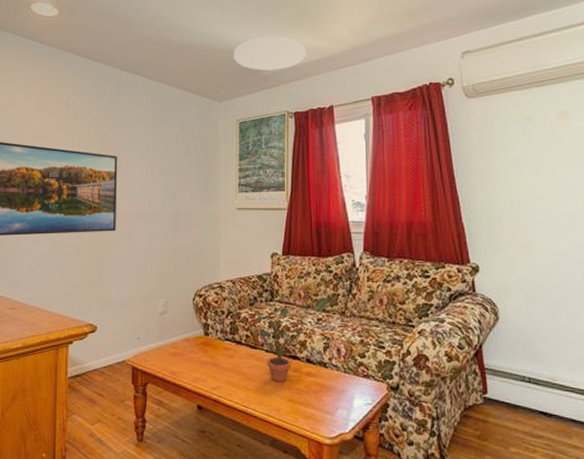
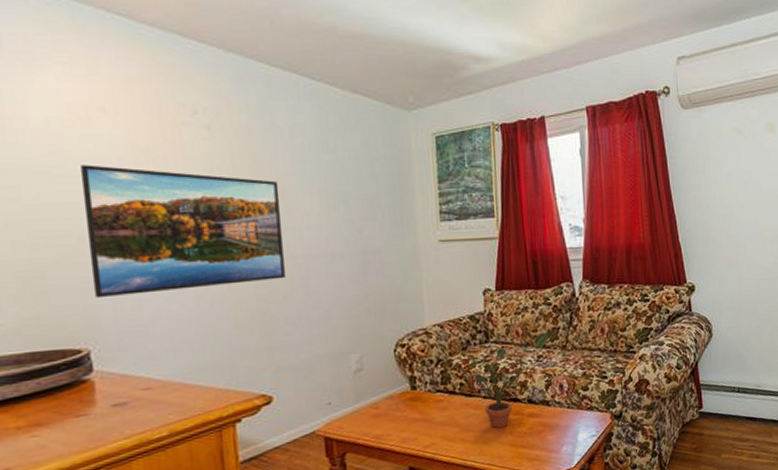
ceiling light: present [233,36,306,71] -> none [421,29,511,72]

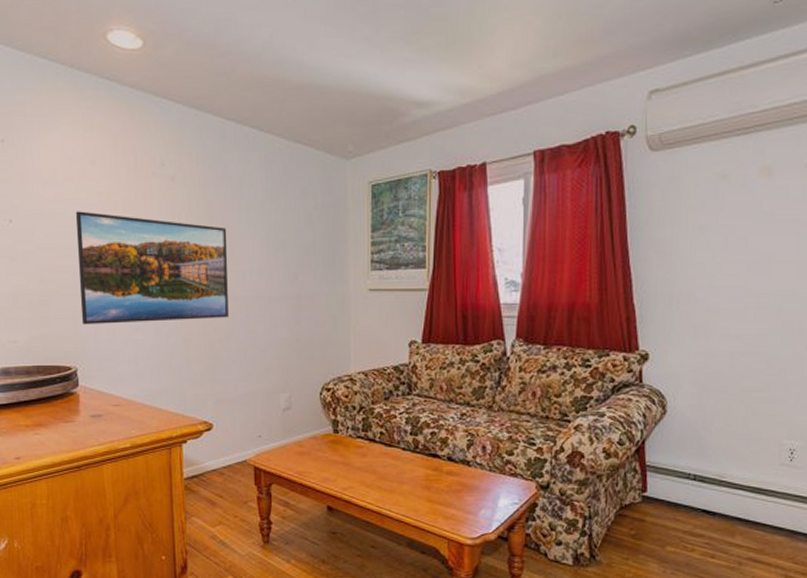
potted plant: present [471,332,549,428] -> none [392,390,474,481]

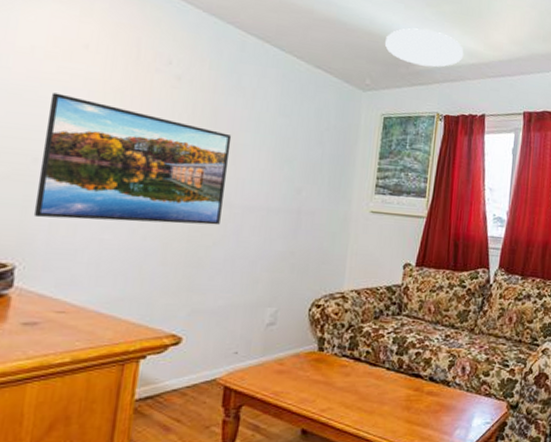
ceiling light: none [363,73,455,118] -> present [384,28,464,67]

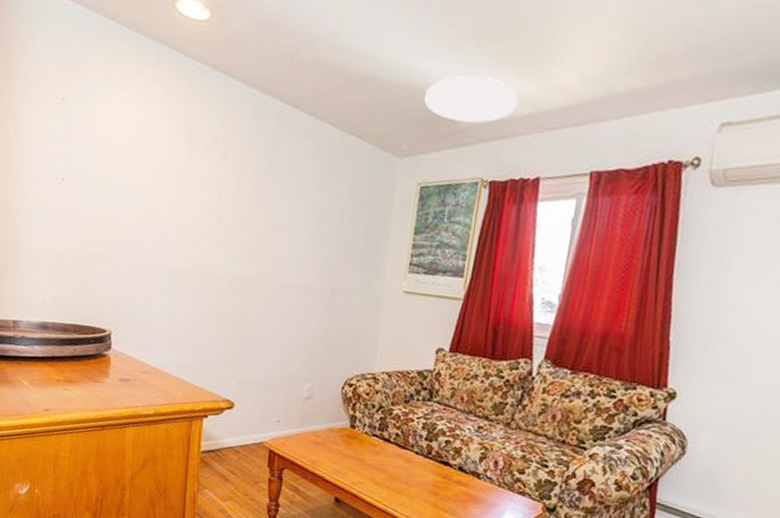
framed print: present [33,93,232,226] -> none [120,178,271,302]

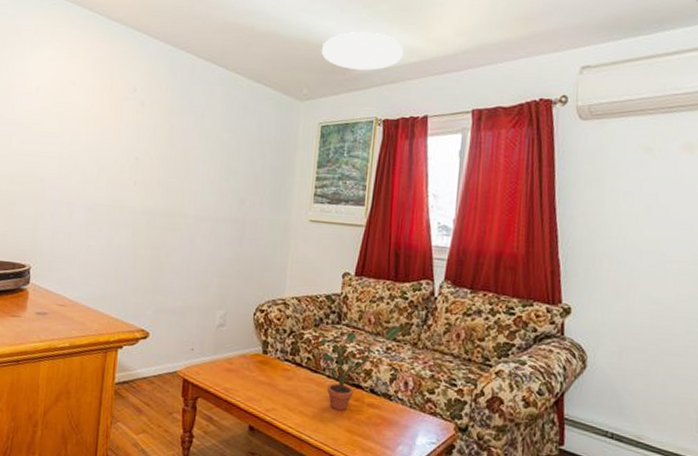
potted plant: none [410,404,494,486] -> present [320,325,401,410]

